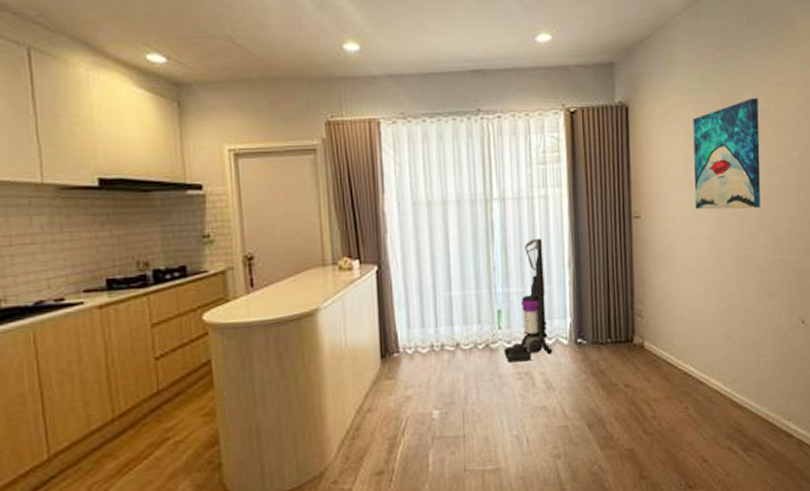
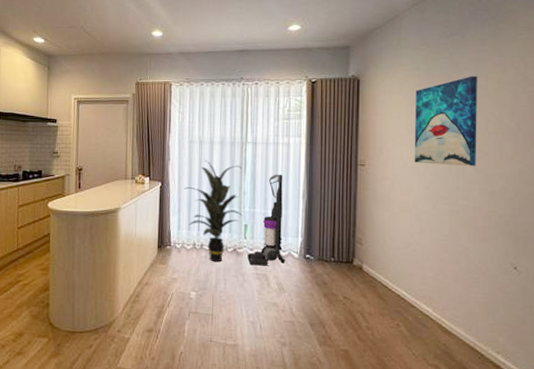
indoor plant: none [411,227,494,366] -> present [184,160,243,262]

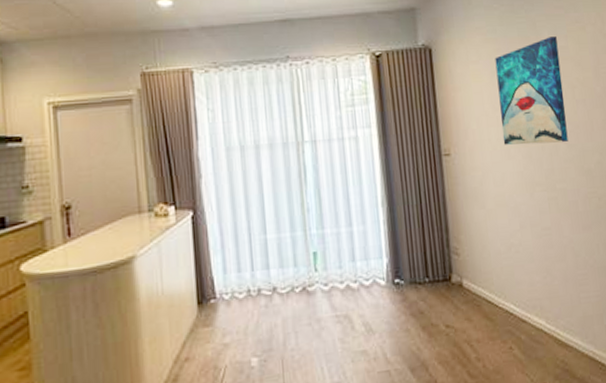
indoor plant: present [184,160,243,262] -> none [226,171,309,311]
vacuum cleaner: present [247,174,285,266] -> none [321,178,370,306]

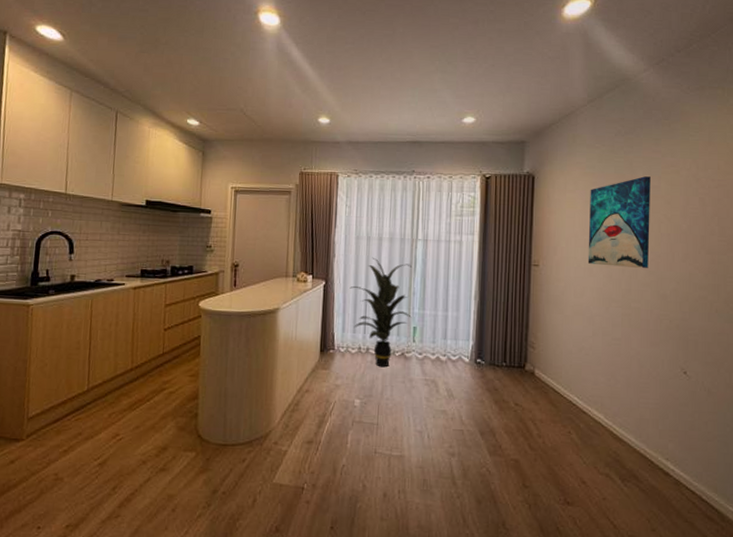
indoor plant: none [226,171,309,311] -> present [350,257,412,368]

